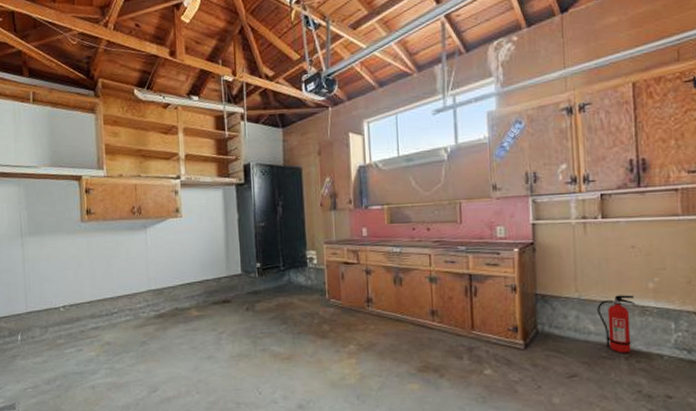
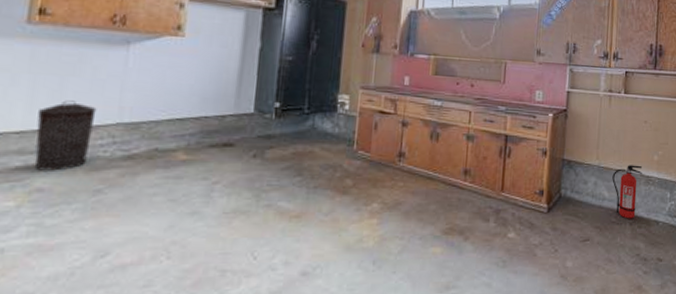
trash can: none [98,276,134,329] -> present [35,100,97,171]

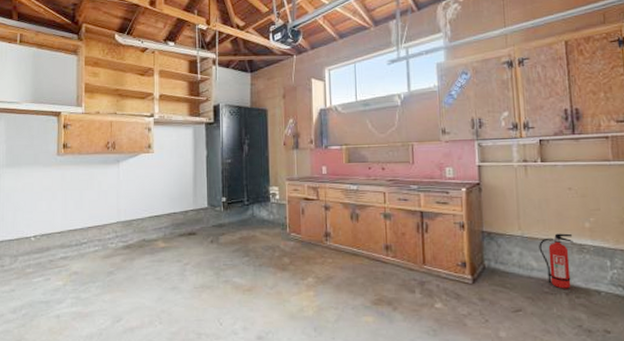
trash can: present [35,100,97,171] -> none [70,207,104,259]

